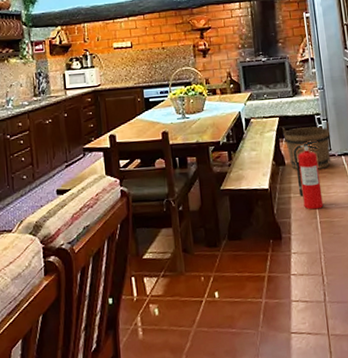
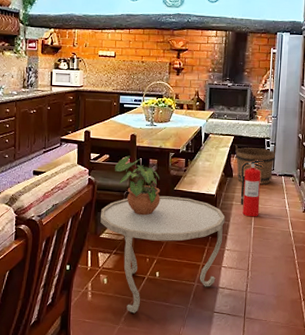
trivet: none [140,197,286,348] -> present [100,196,225,313]
potted plant: none [148,156,207,226] -> present [114,155,161,216]

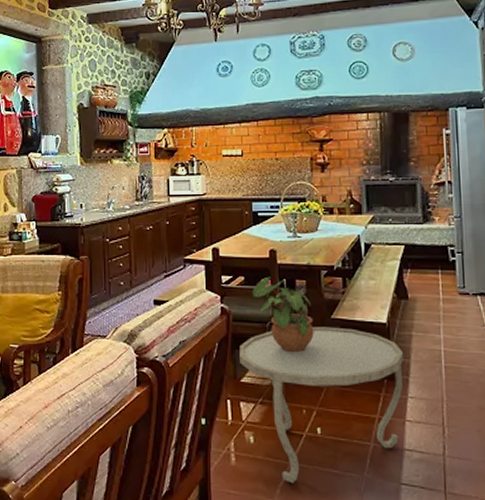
bucket: present [235,145,276,185] -> none [408,255,466,308]
fire extinguisher: present [240,160,264,217] -> none [418,275,451,352]

